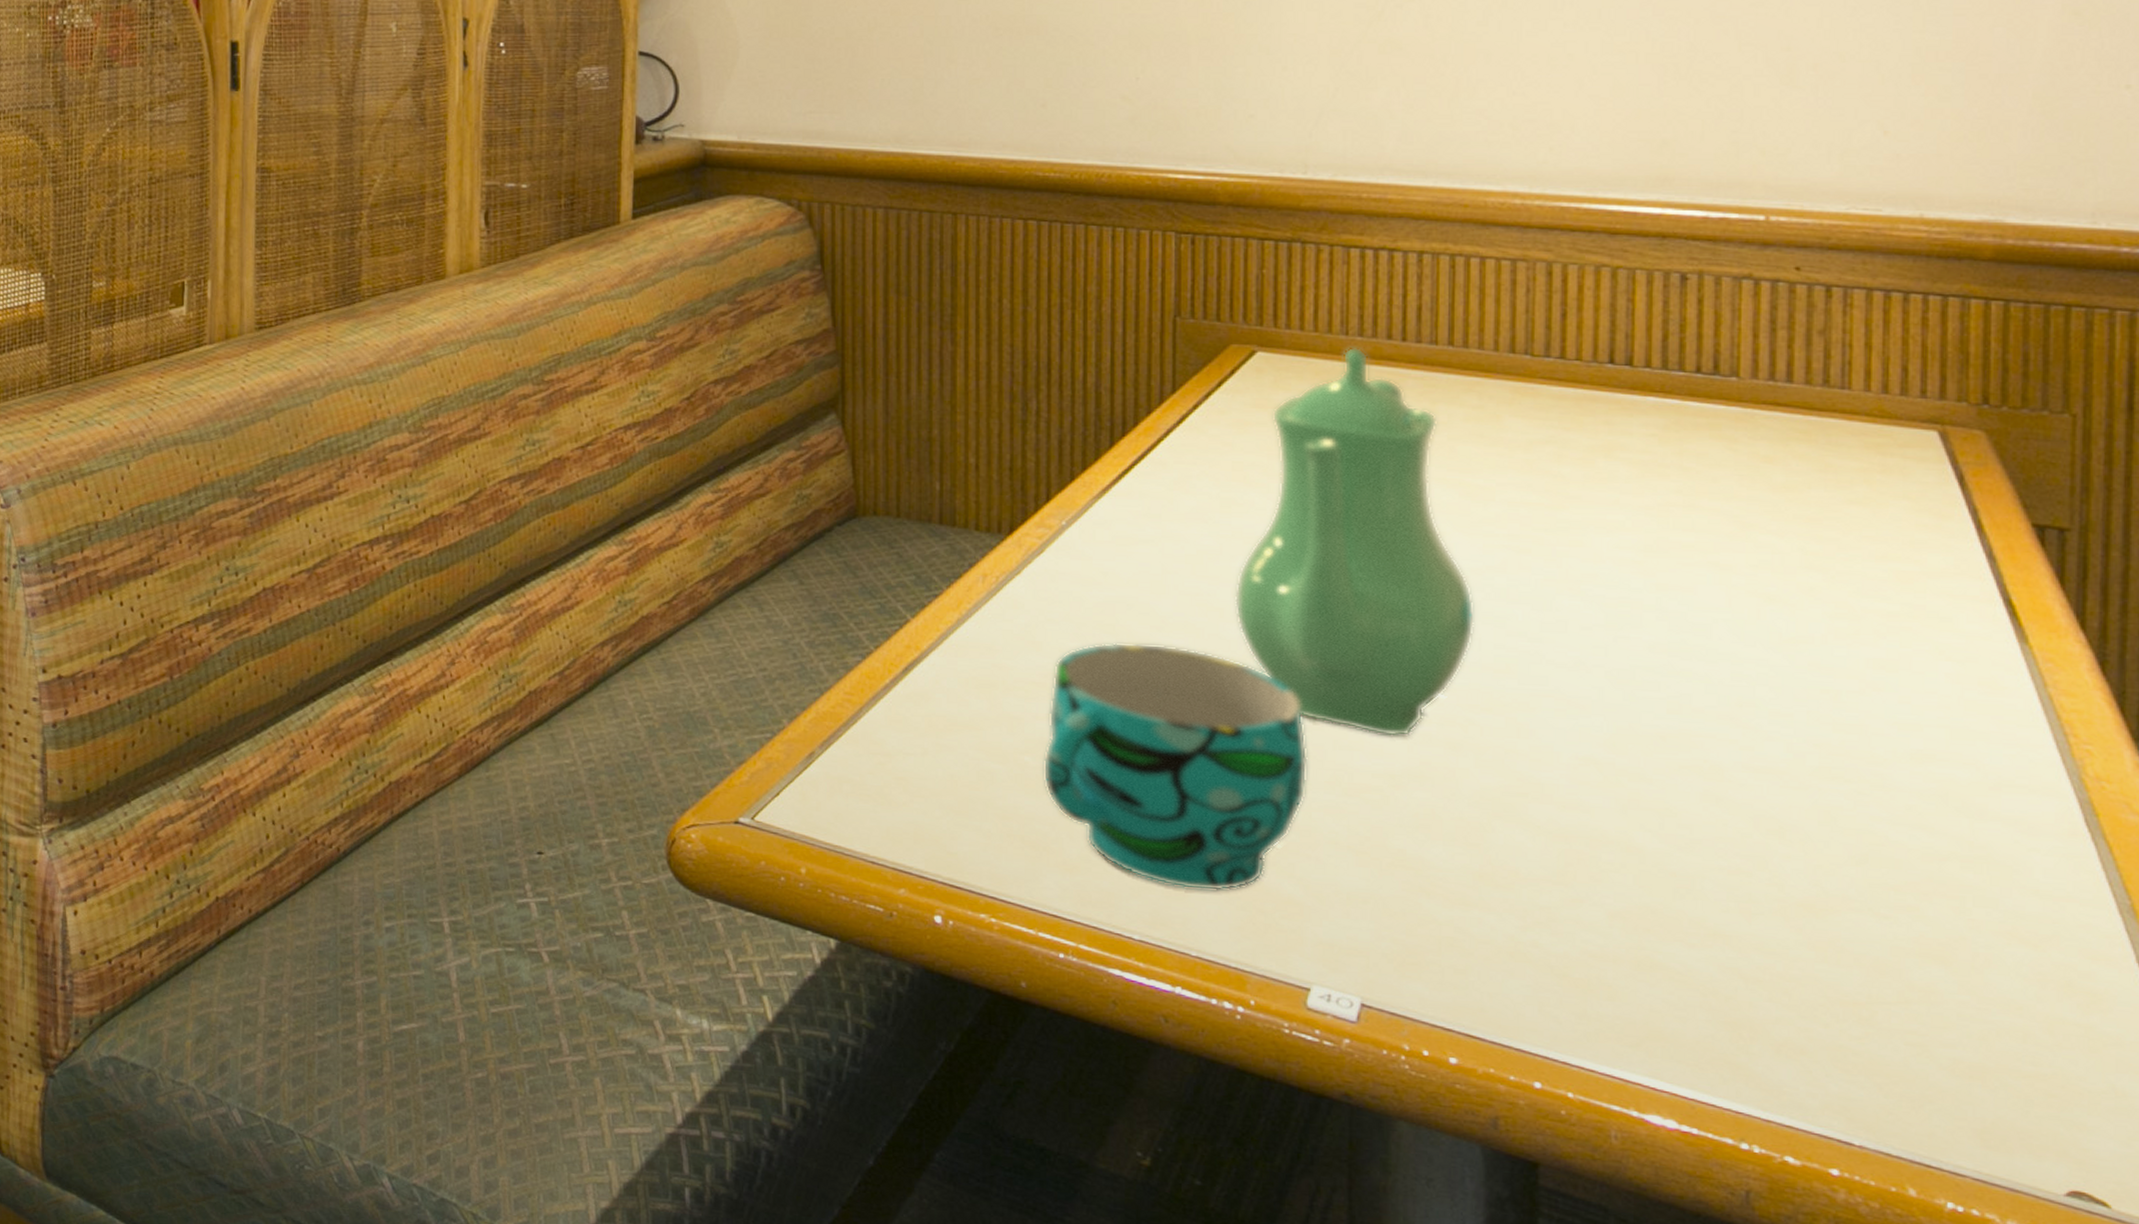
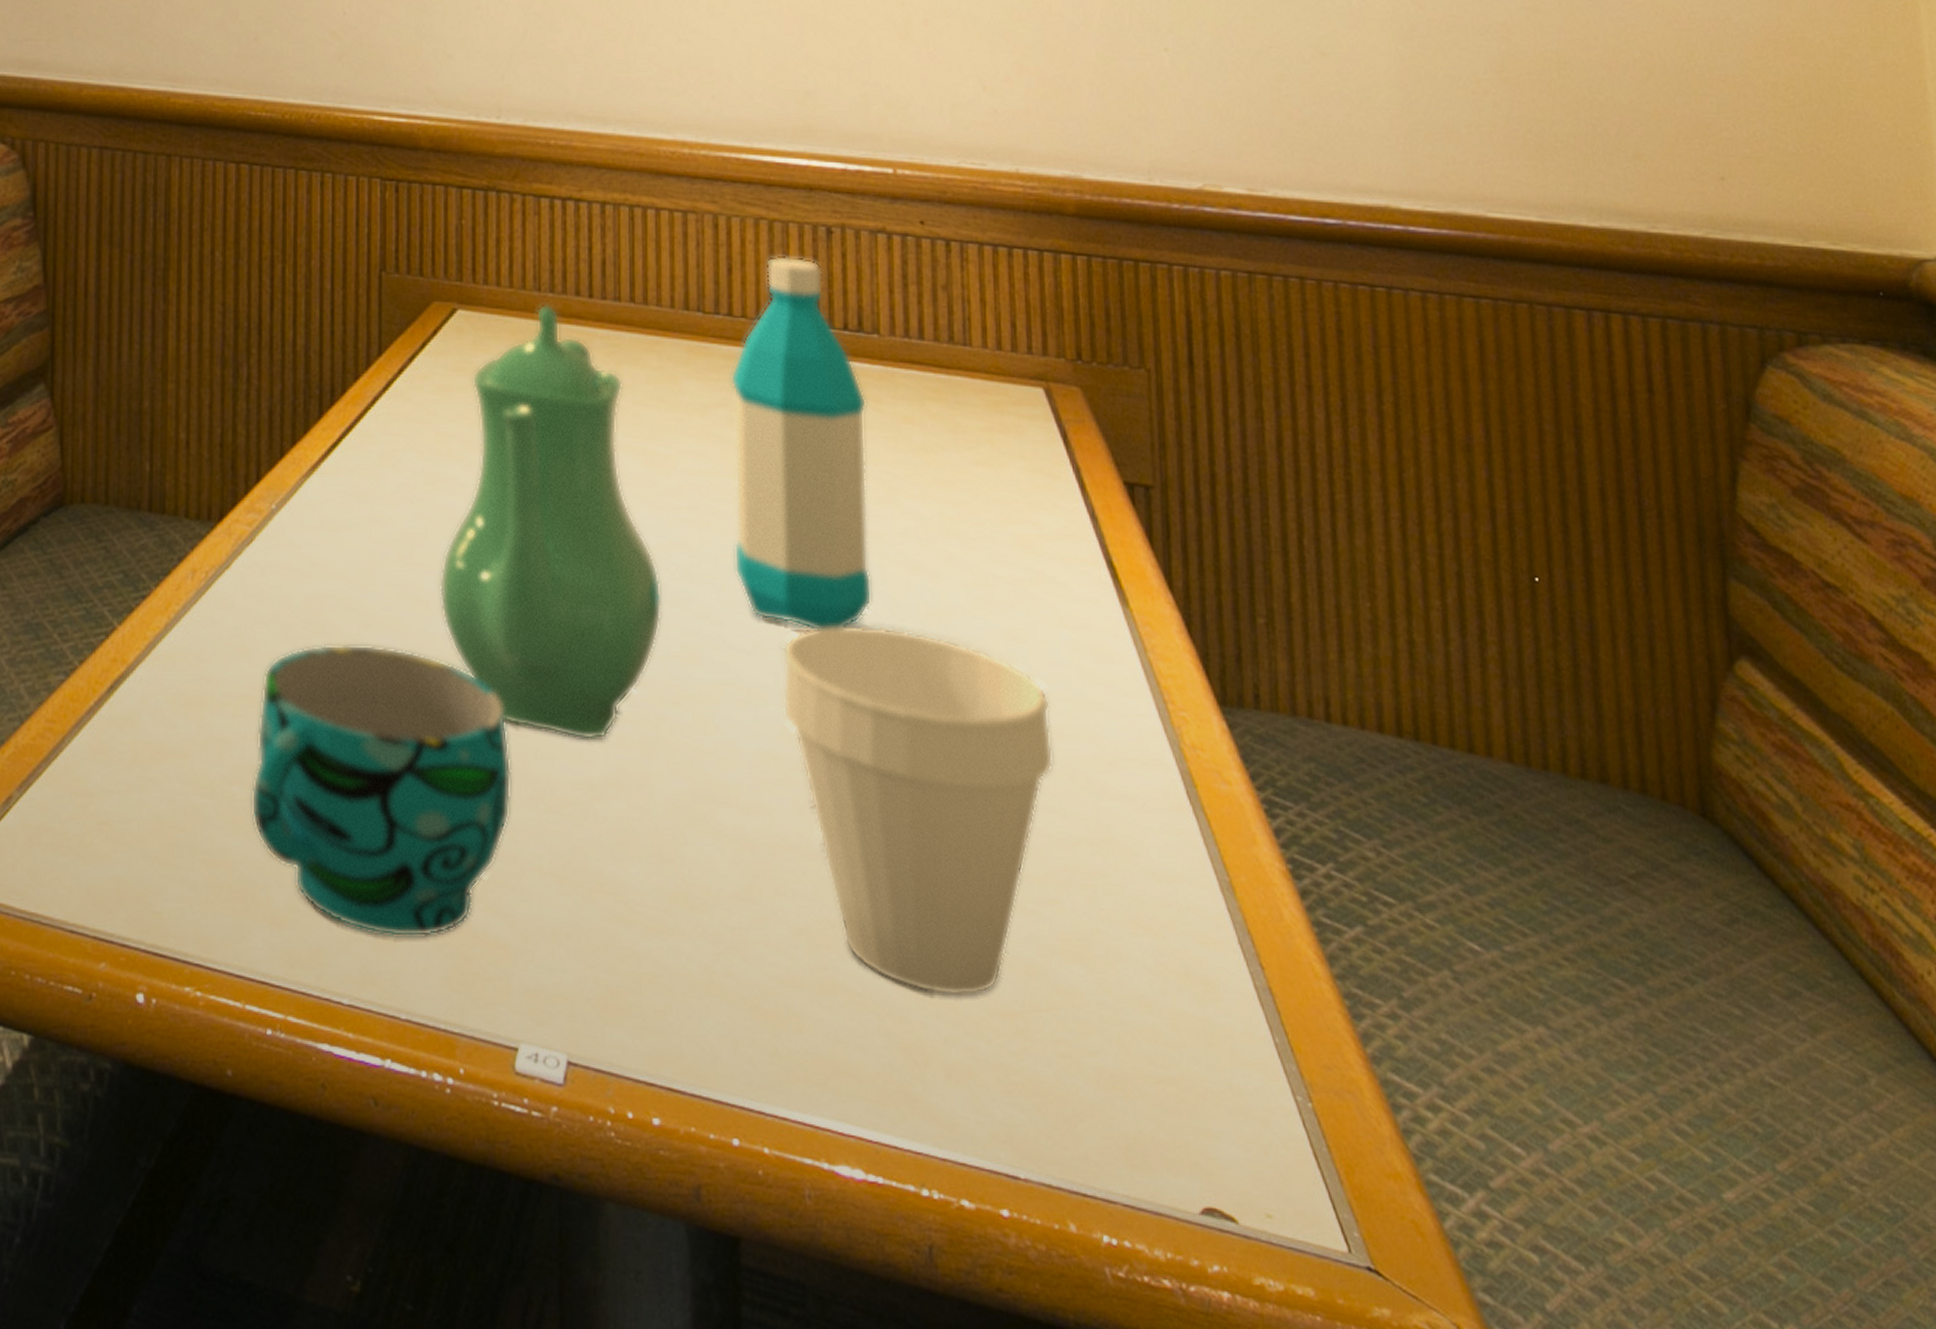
water bottle: none [1557,301,1720,651] -> present [730,255,872,630]
cup: none [1607,647,1923,985] -> present [782,624,1054,997]

